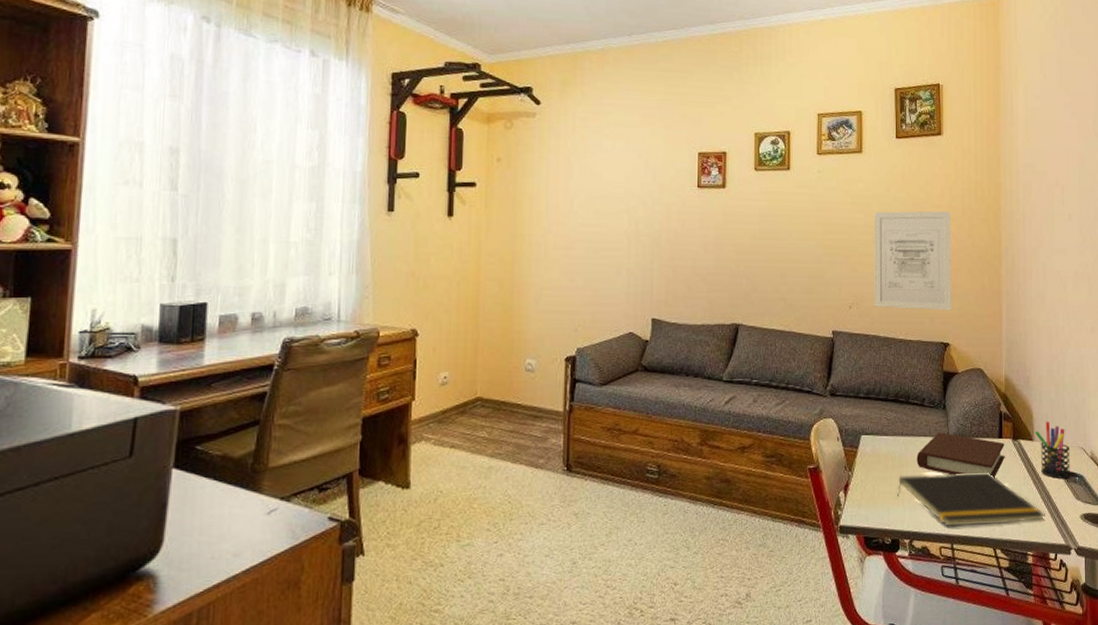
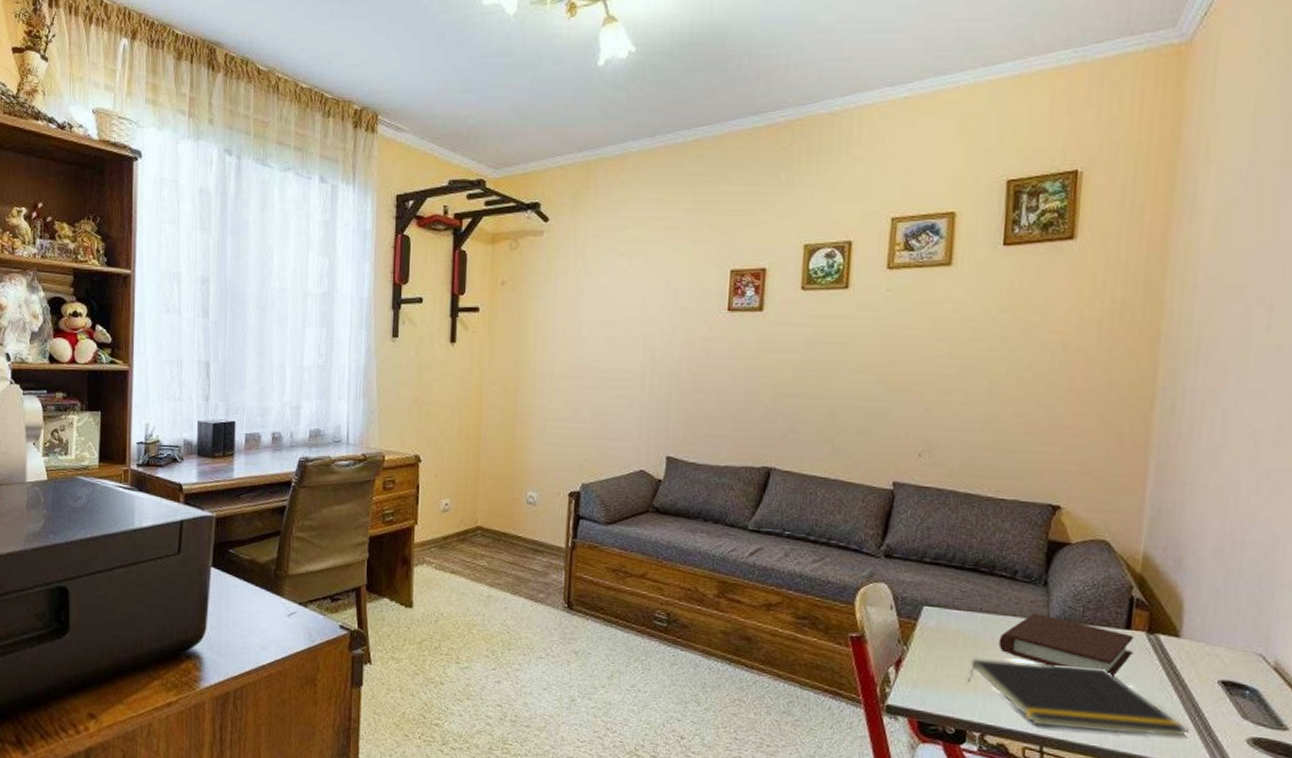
wall art: present [874,211,952,310] -> none [954,338,1079,466]
pen holder: present [1035,421,1070,479] -> none [1184,615,1240,691]

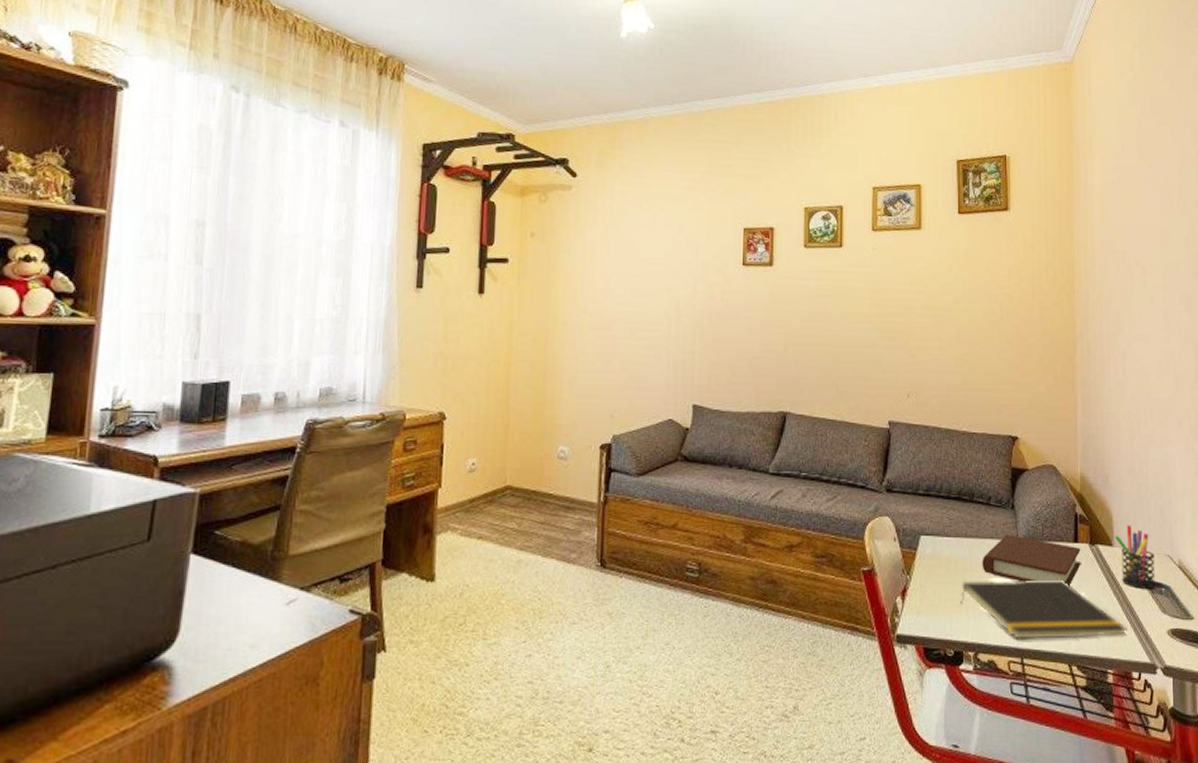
pen holder: none [1184,615,1240,691] -> present [1115,525,1155,590]

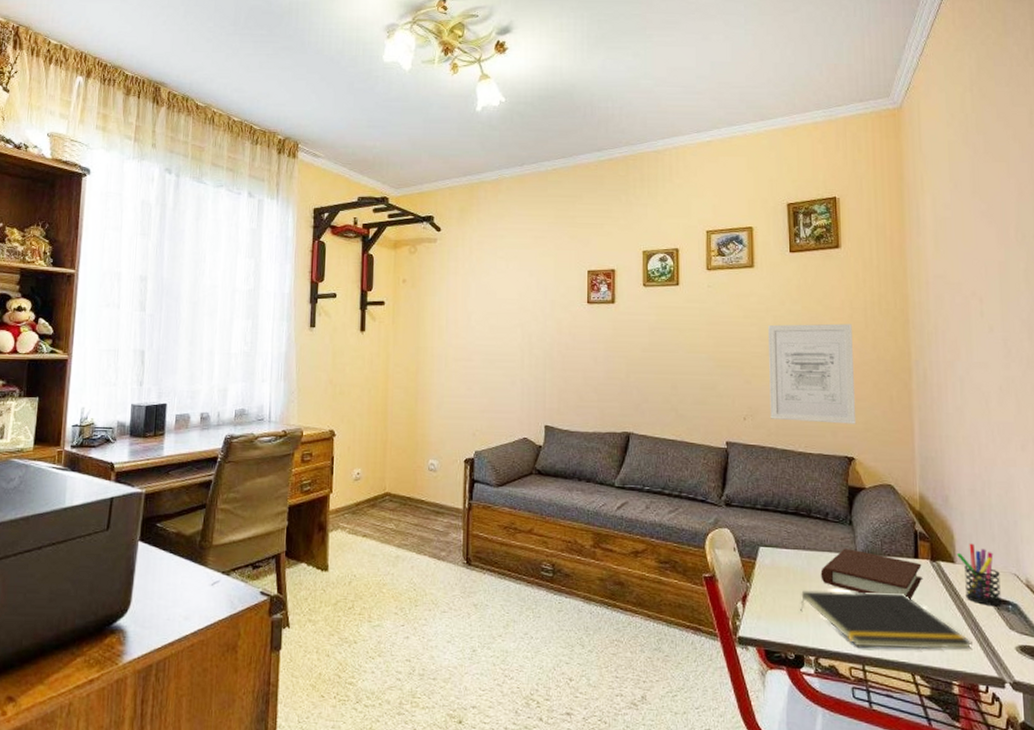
wall art: none [935,292,1021,401] -> present [768,323,857,424]

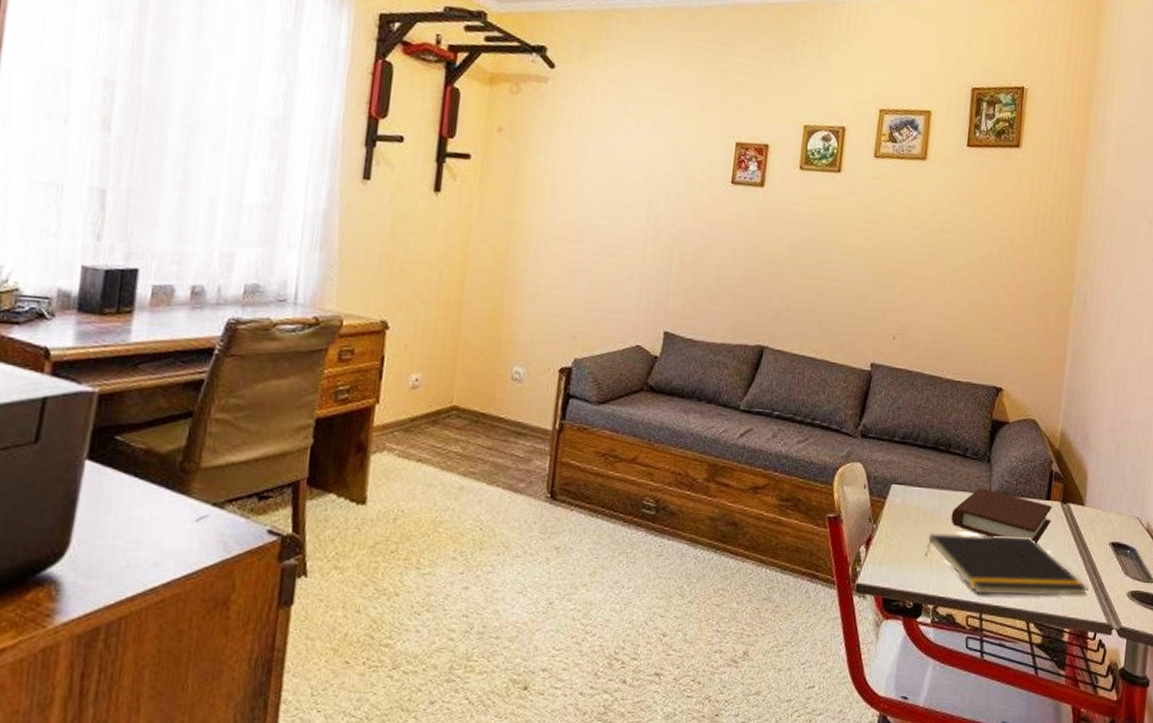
wall art: present [768,323,857,424] -> none [922,230,1020,351]
pen holder: present [957,543,1001,607] -> none [1088,485,1124,552]

